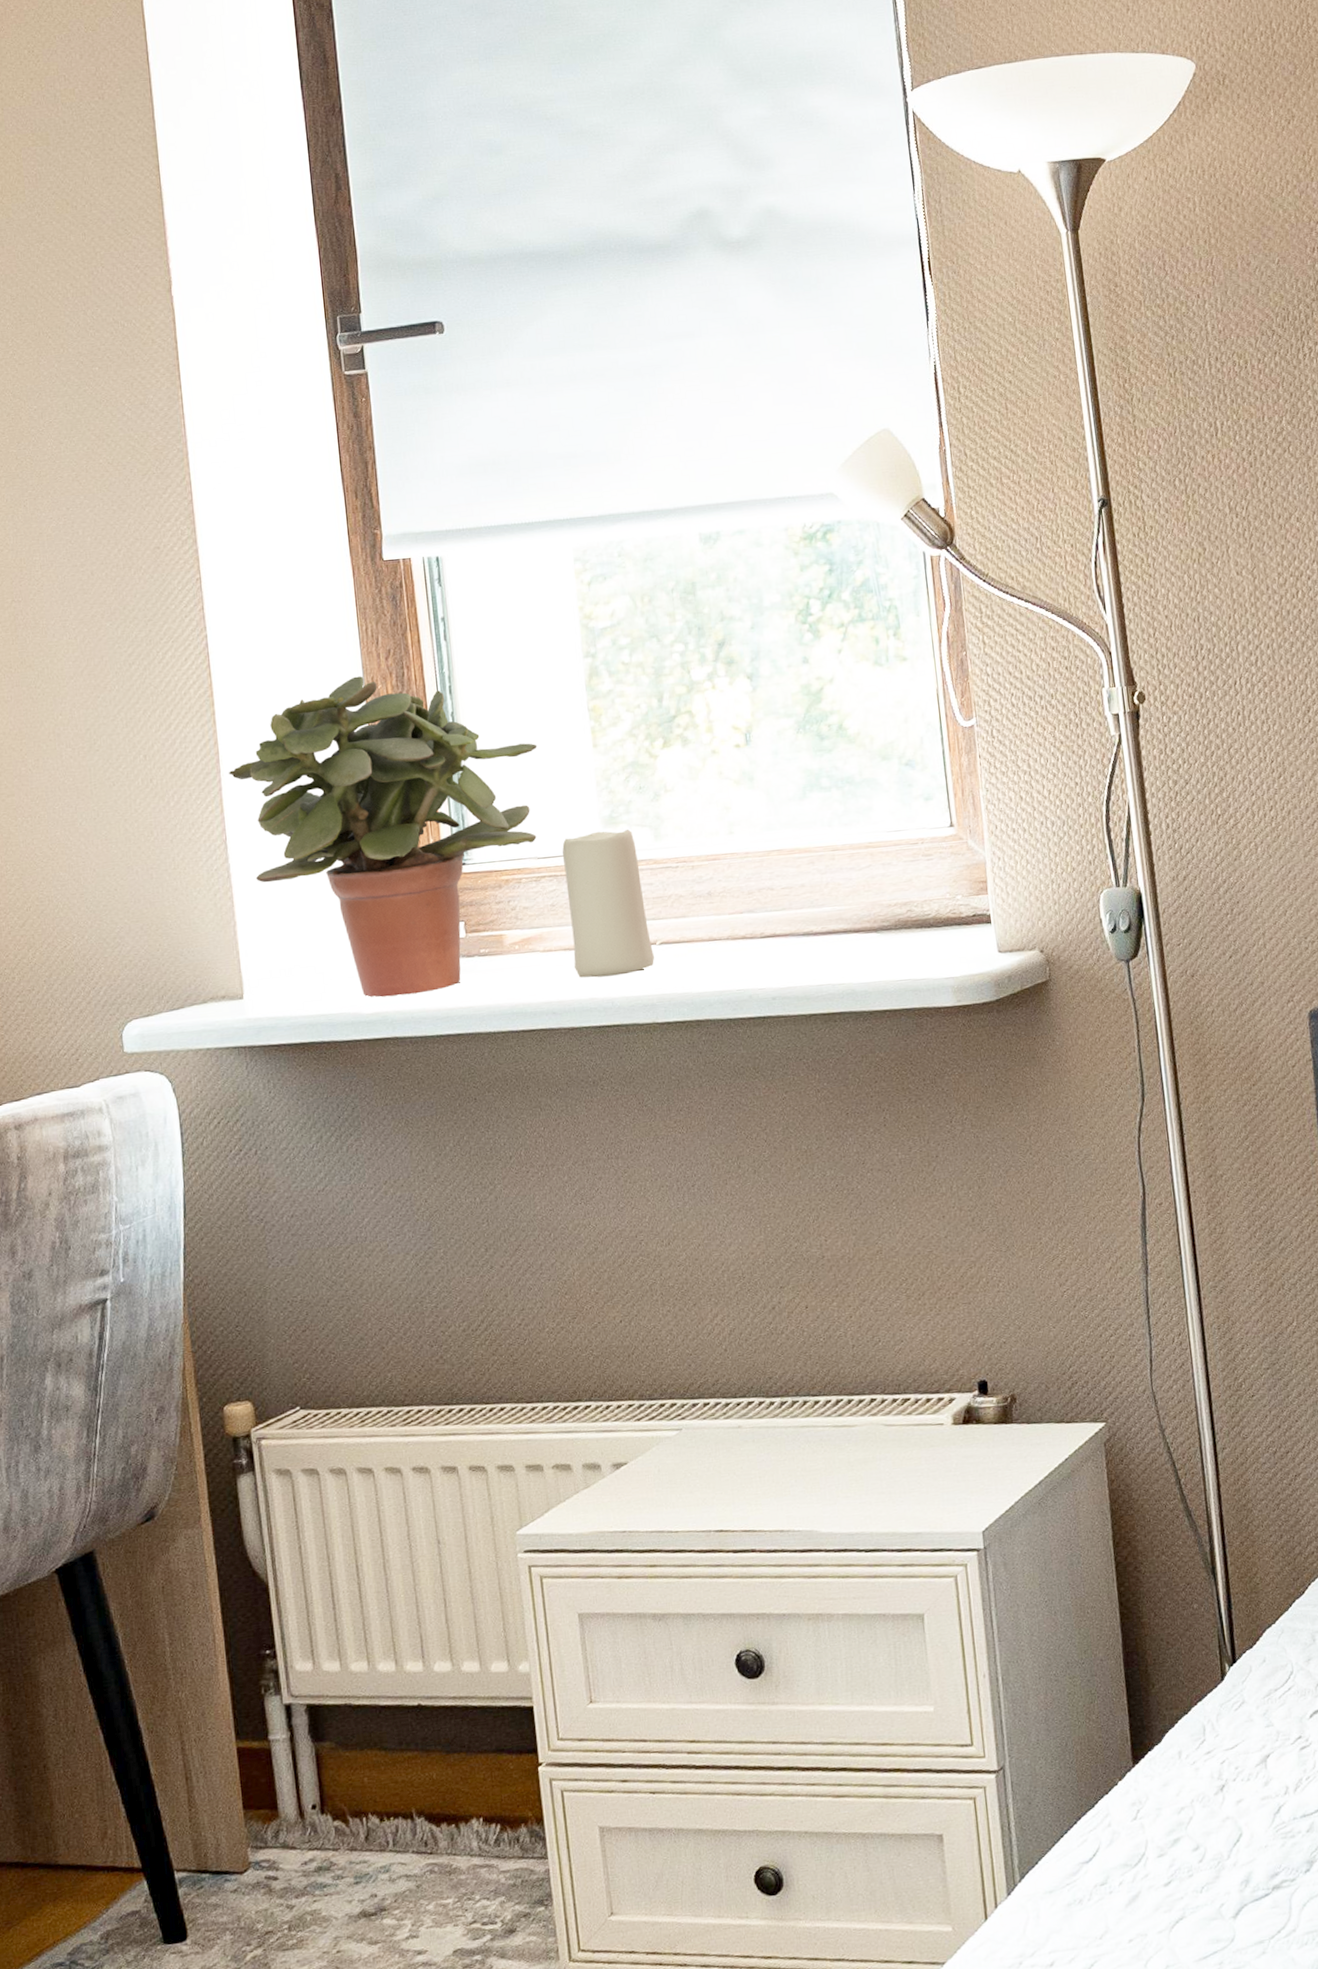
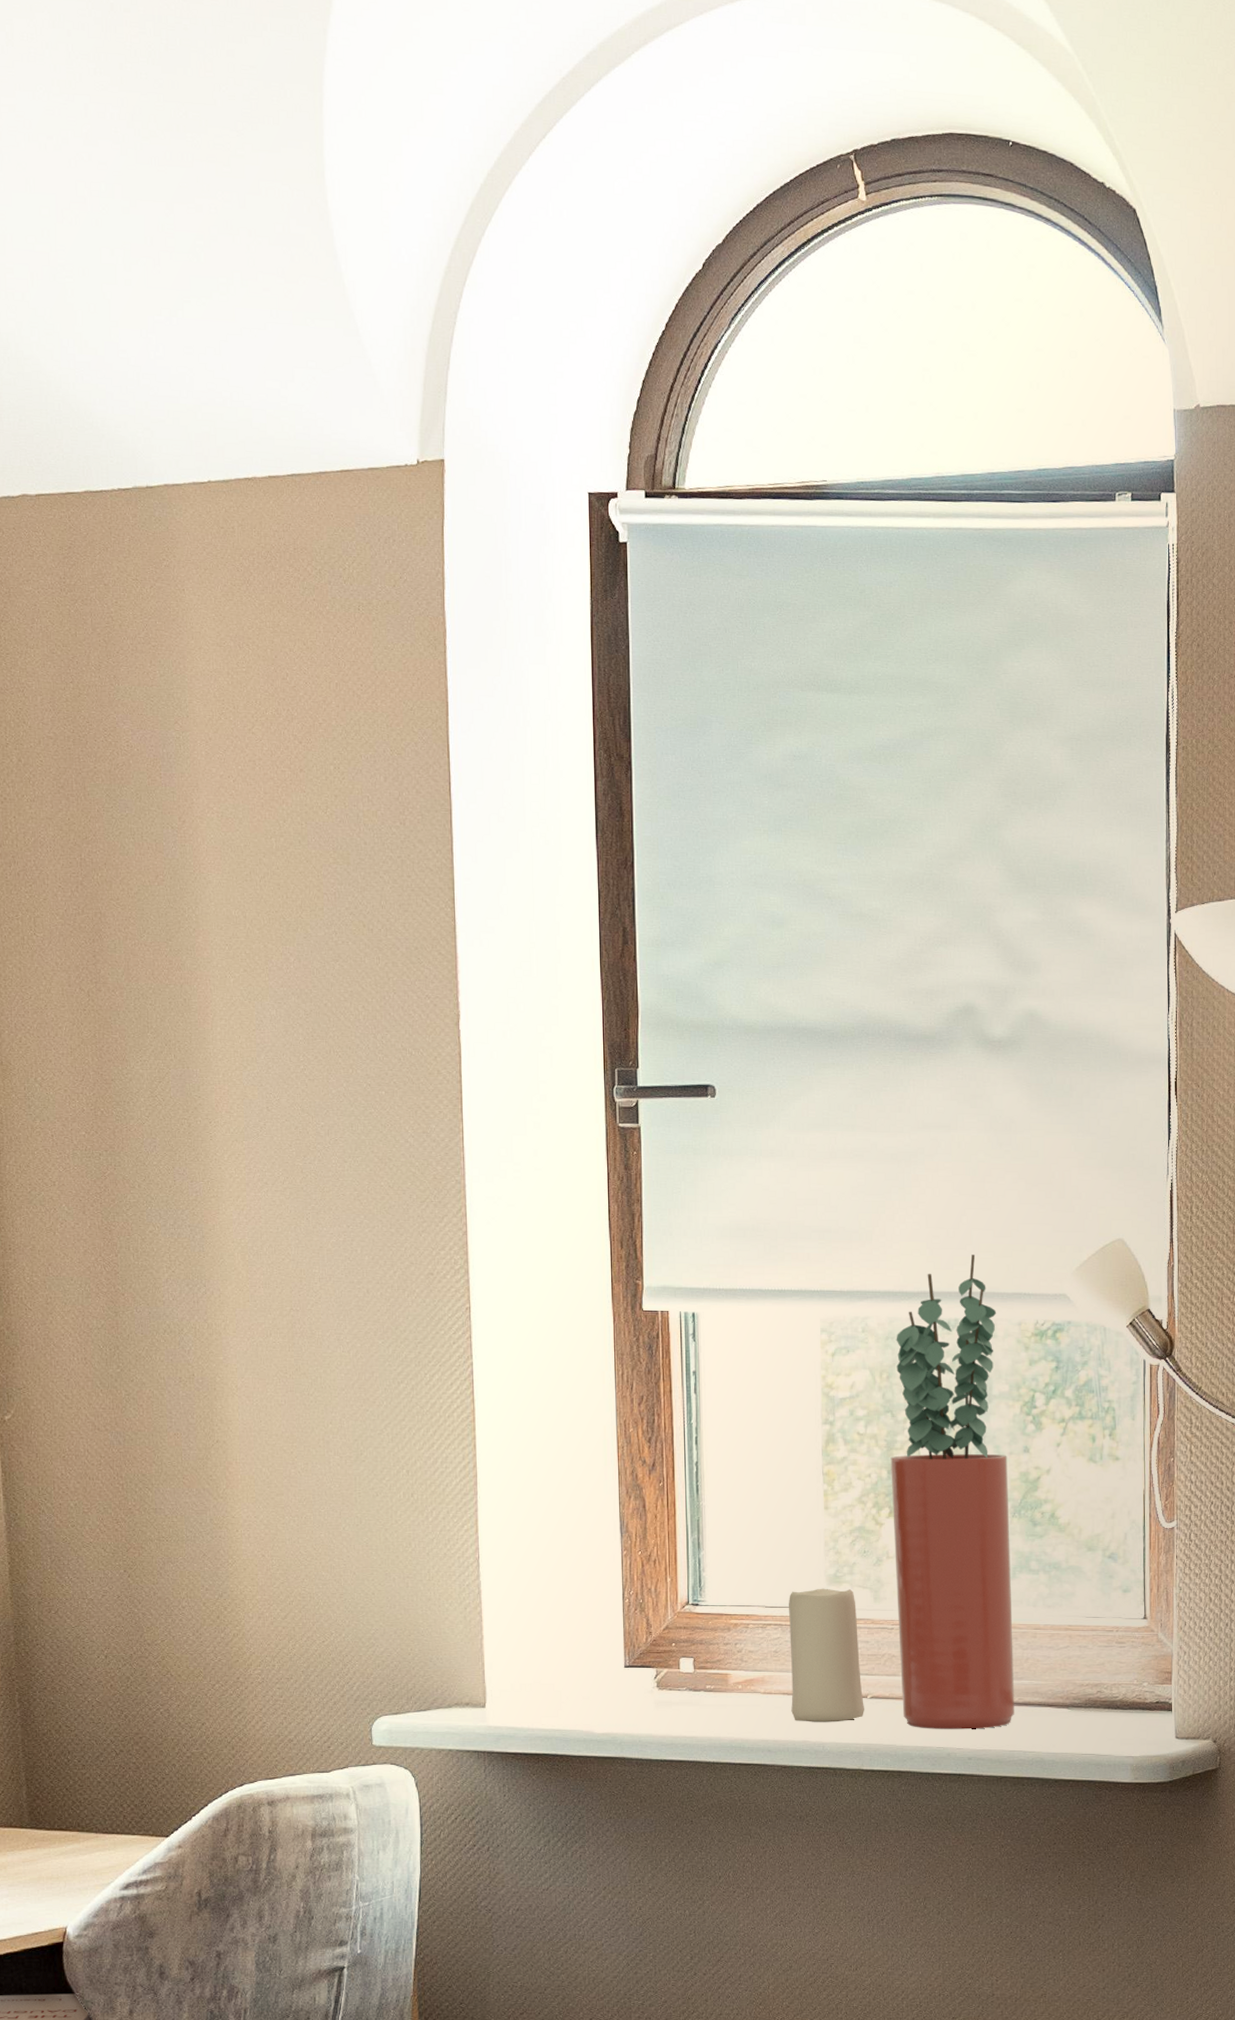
potted plant: present [228,676,537,998] -> none [485,1418,773,1720]
vase: none [655,463,819,972] -> present [890,1255,1014,1729]

